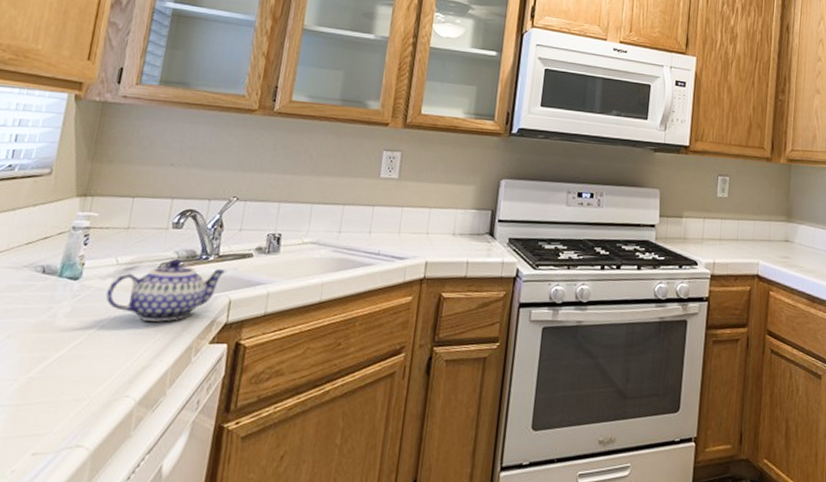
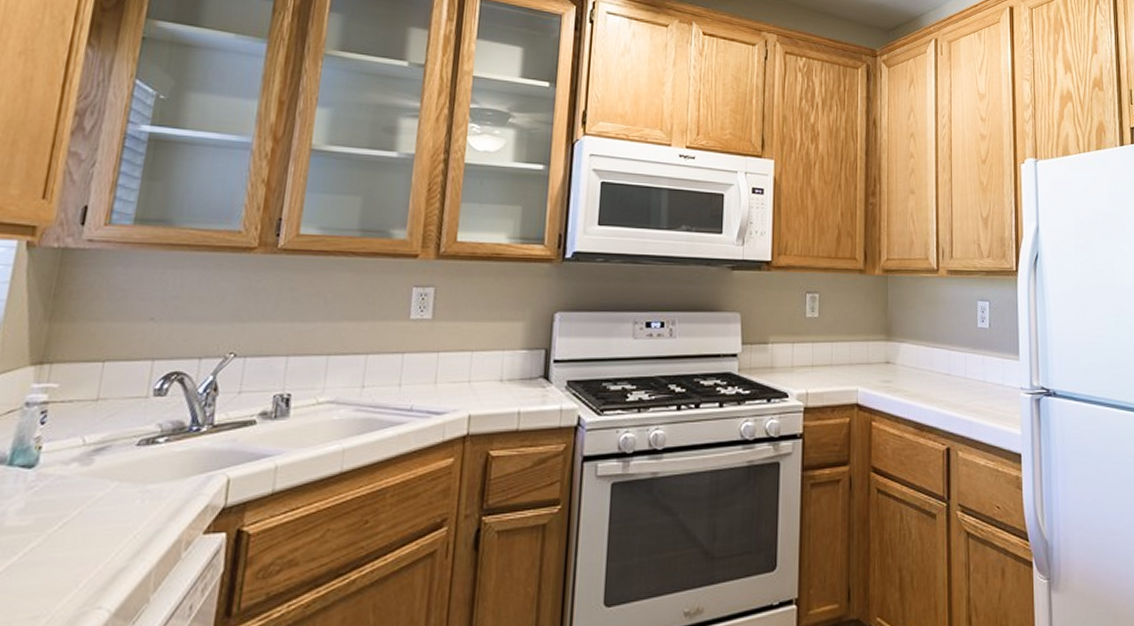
teapot: present [105,259,228,322] -> none [69,434,225,512]

